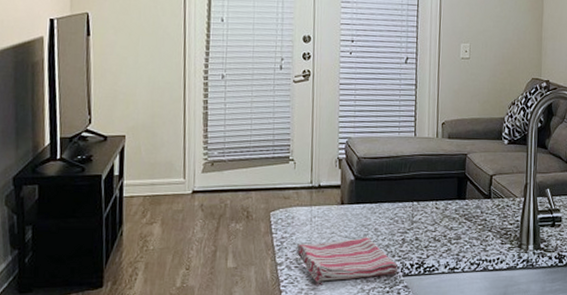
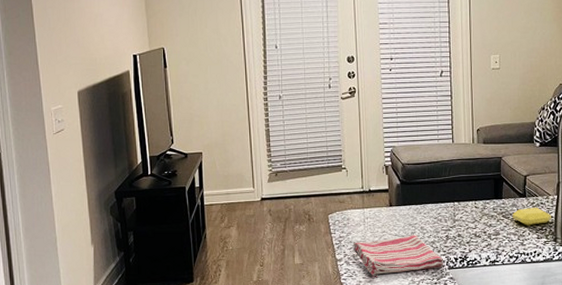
soap bar: none [476,209,517,230] -> present [513,207,551,226]

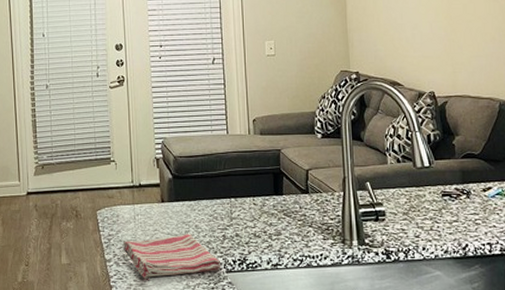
soap bar: present [513,207,551,226] -> none [295,204,338,225]

